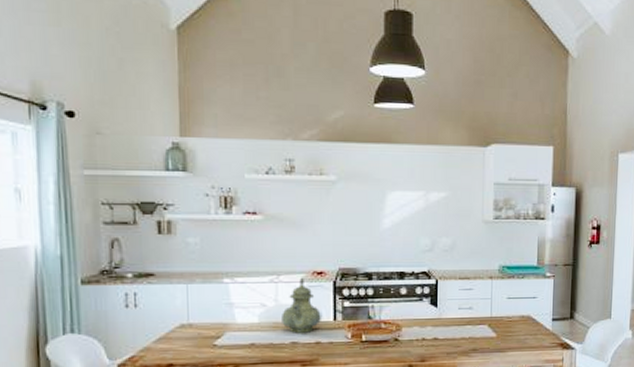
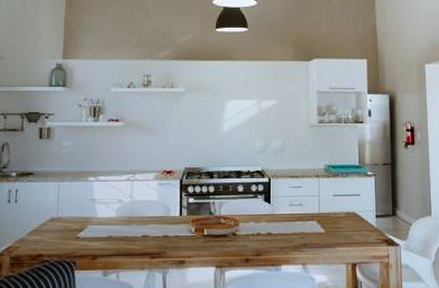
teapot: present [280,277,321,333] -> none [134,176,169,227]

